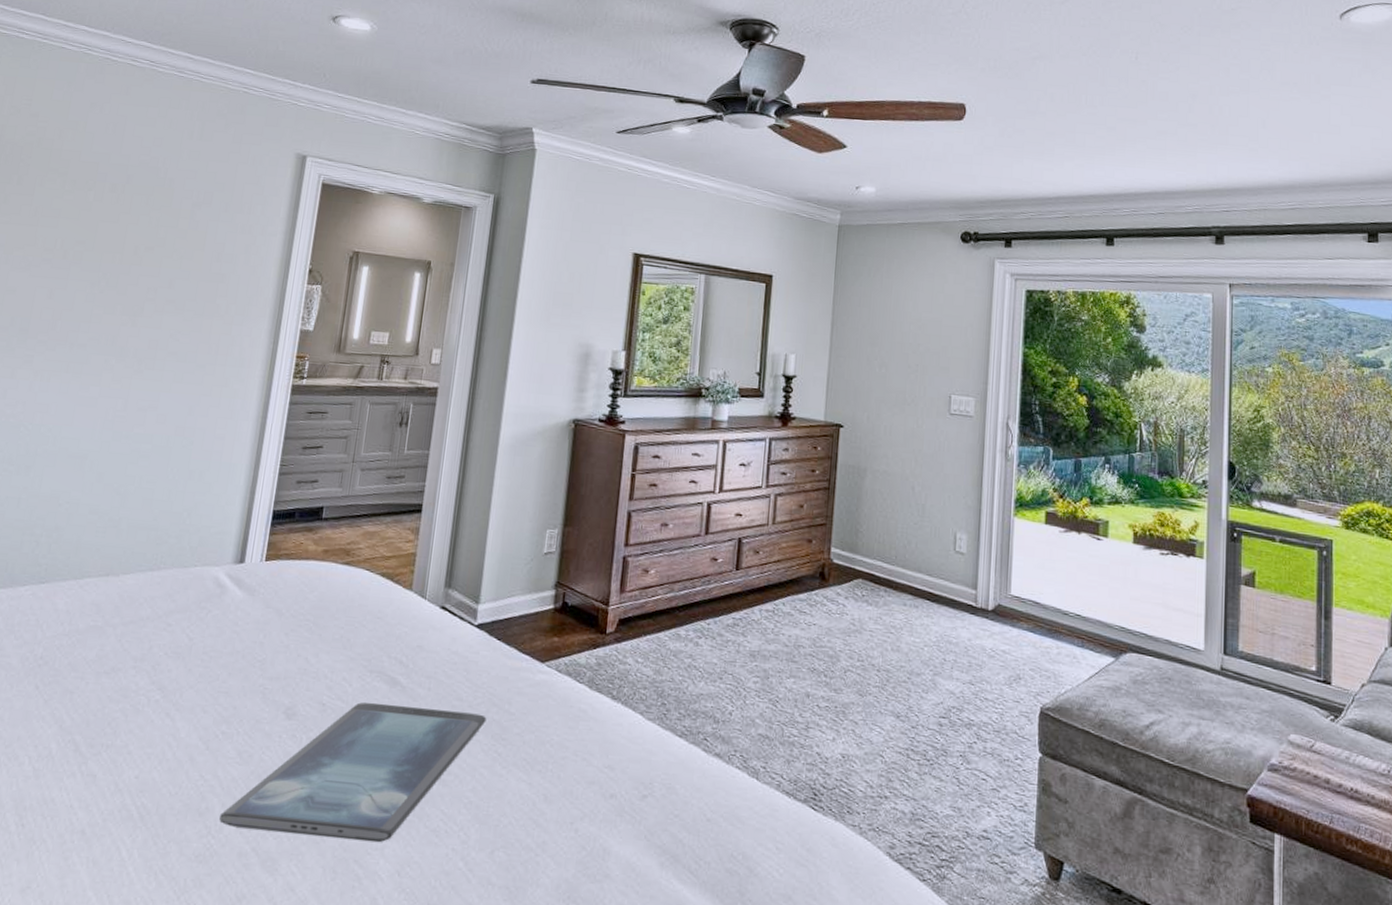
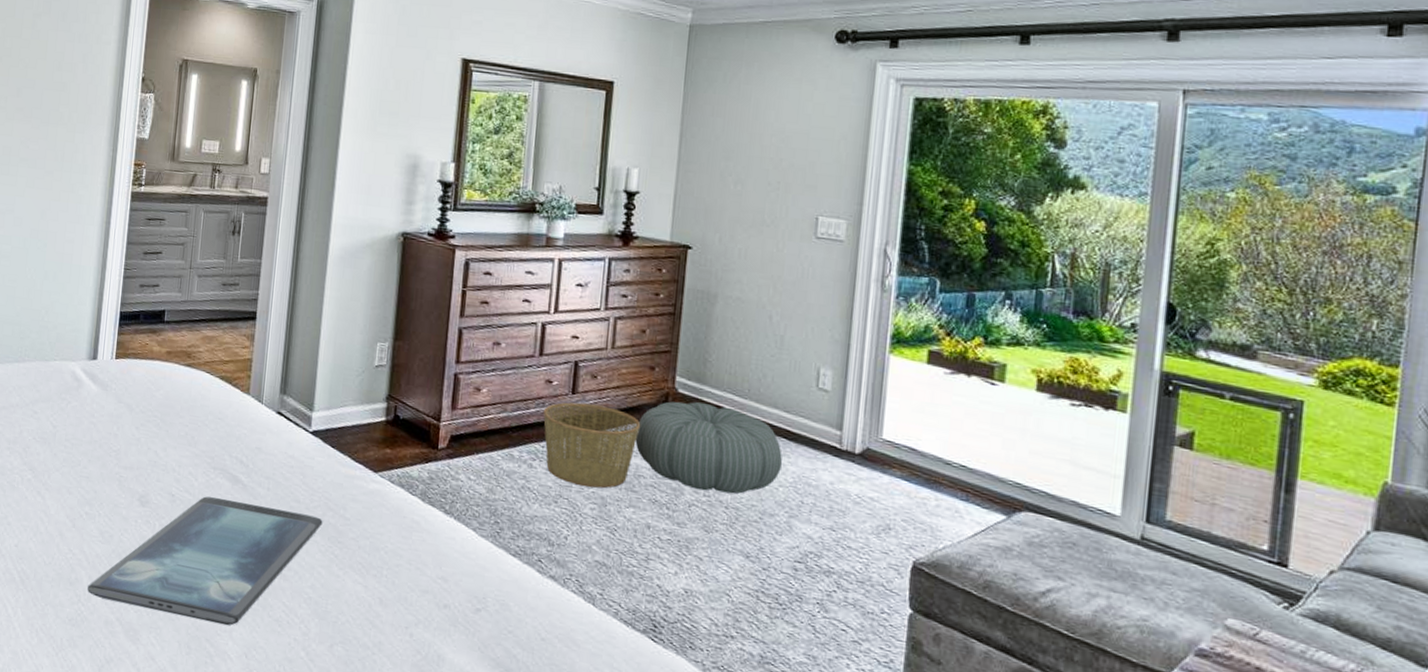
basket: none [708,578,800,661] -> present [543,402,641,488]
pouf: none [794,571,926,657] -> present [635,401,782,494]

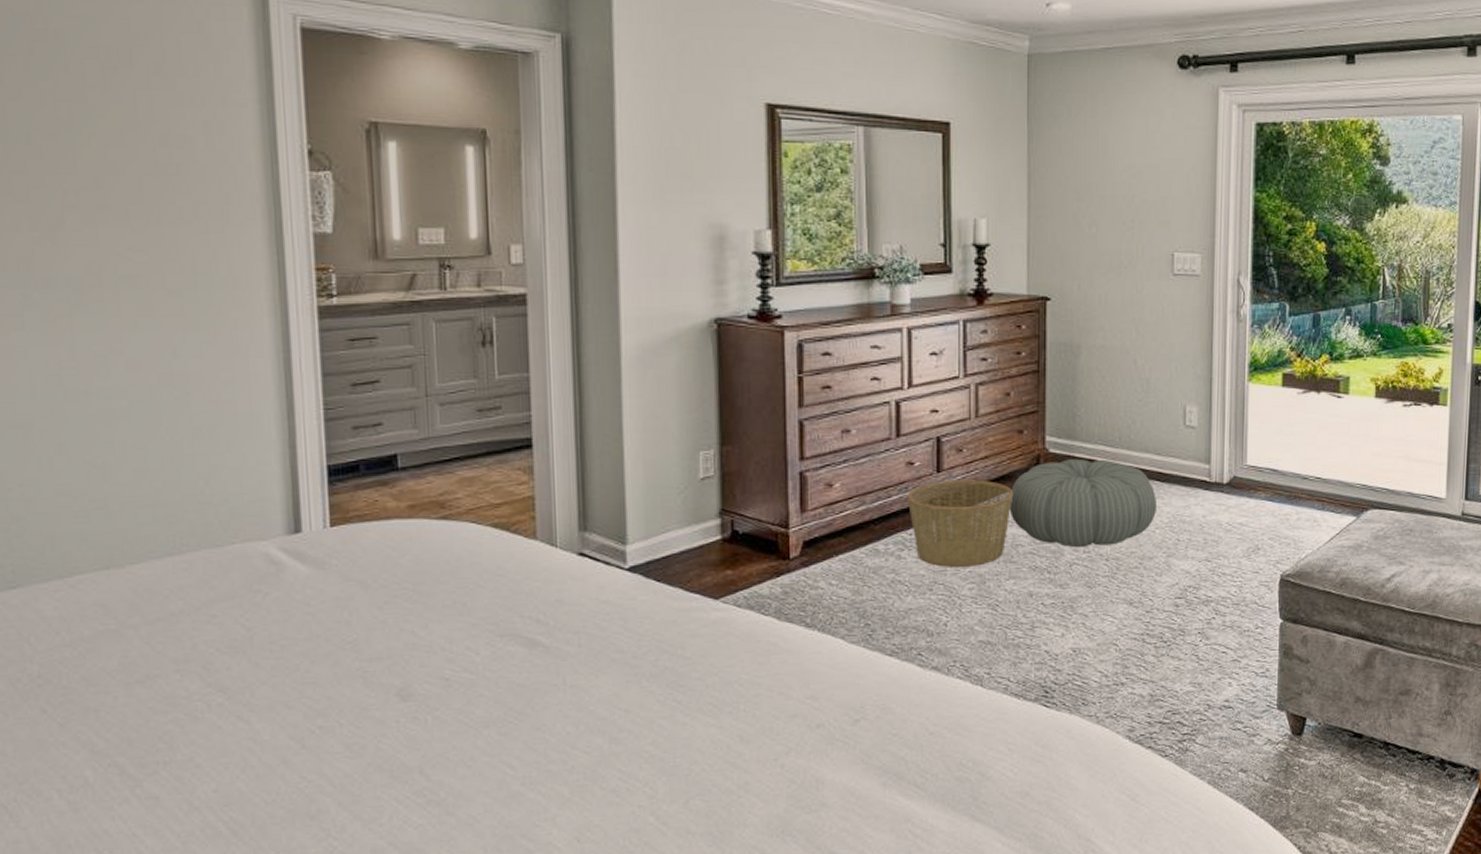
tablet: present [87,496,323,626] -> none [338,664,657,825]

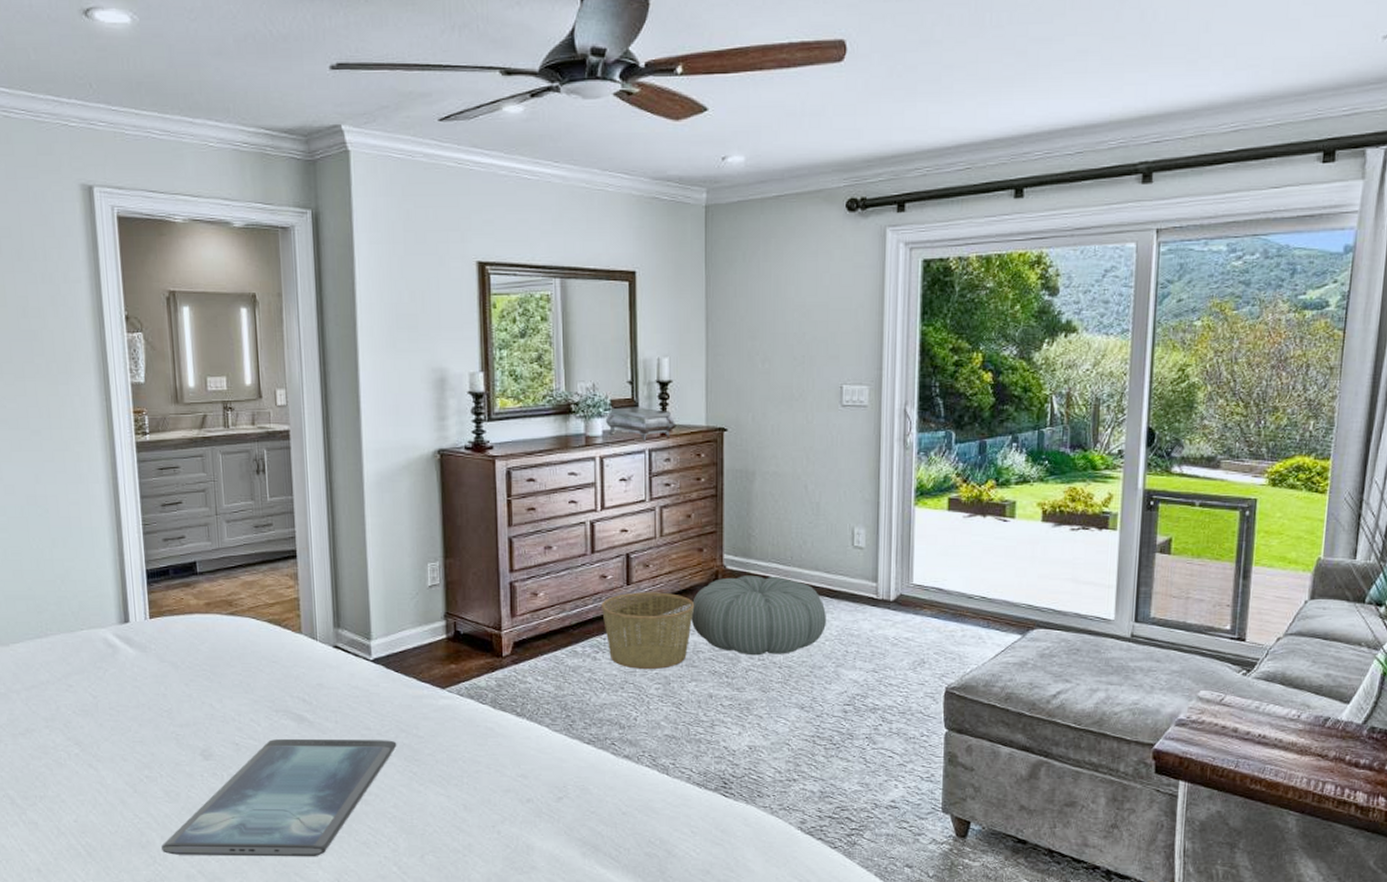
tablet: none [338,664,657,825] -> present [162,738,397,857]
jewelry box: none [913,272,993,311] -> present [605,407,675,442]

